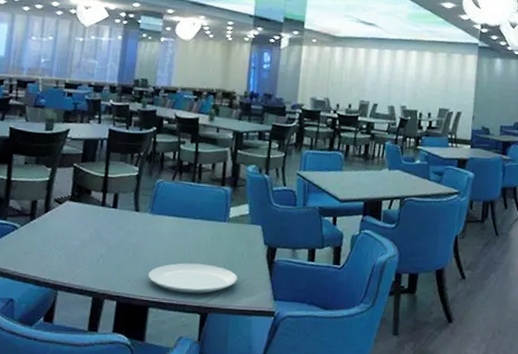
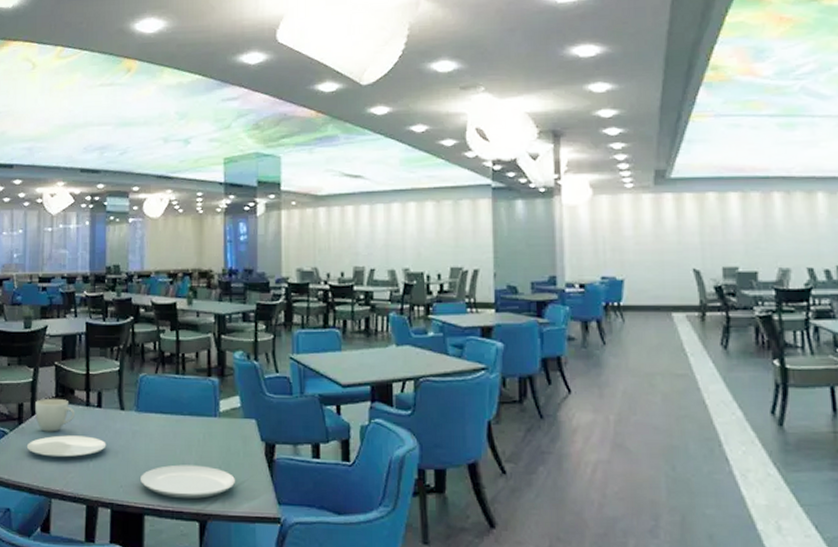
plate: none [36,232,118,253] -> present [26,435,106,458]
cup: none [48,197,90,229] -> present [35,398,76,432]

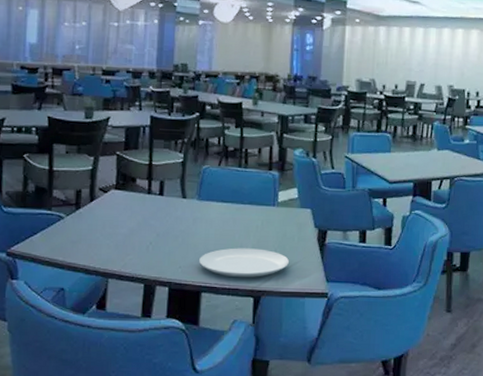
plate: present [26,435,106,458] -> none [83,220,167,241]
cup: present [35,398,76,432] -> none [94,185,137,217]

